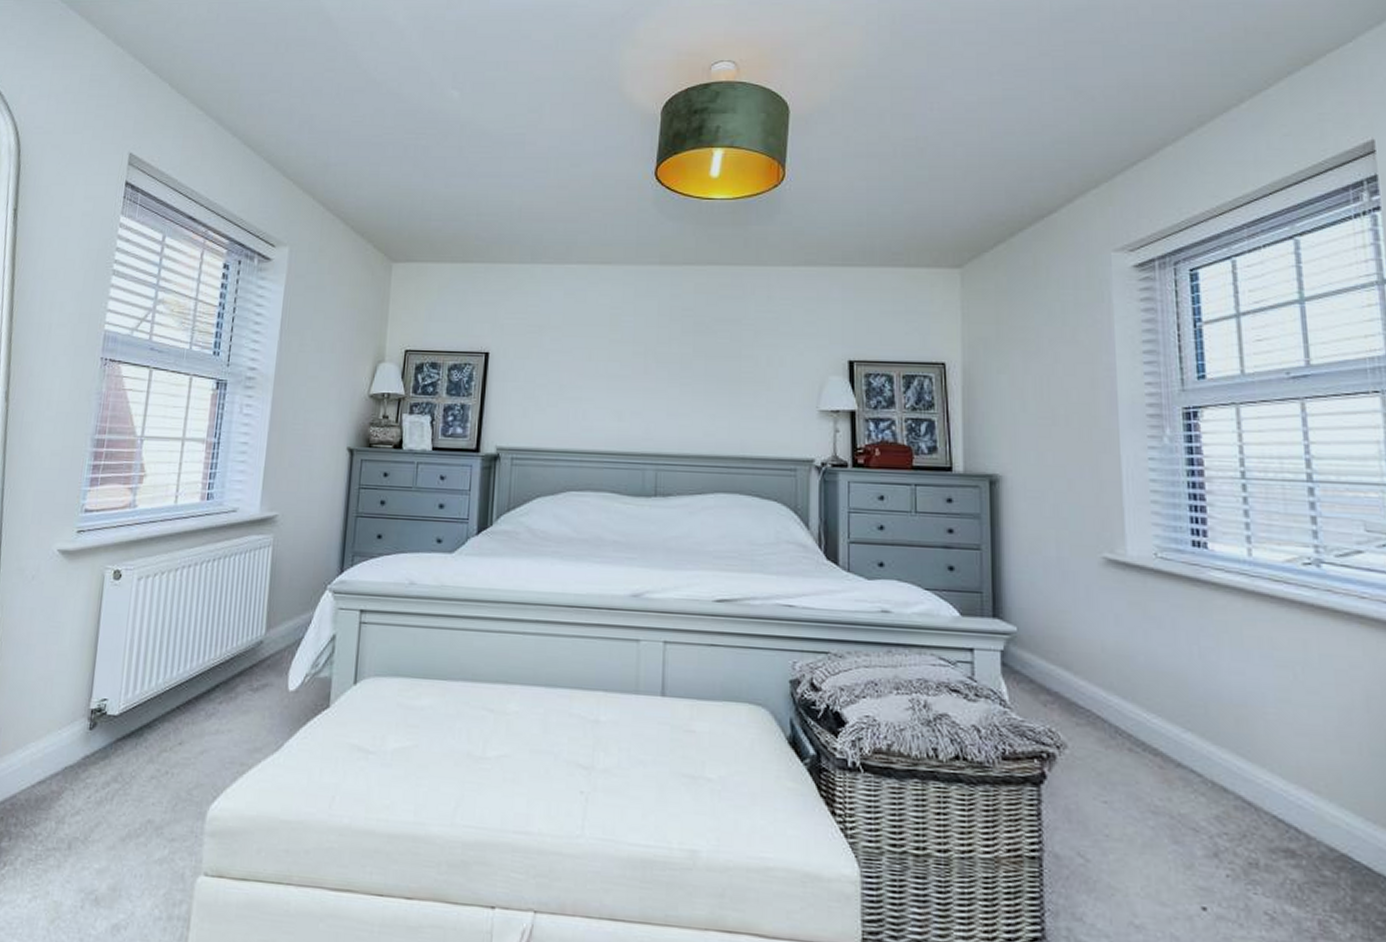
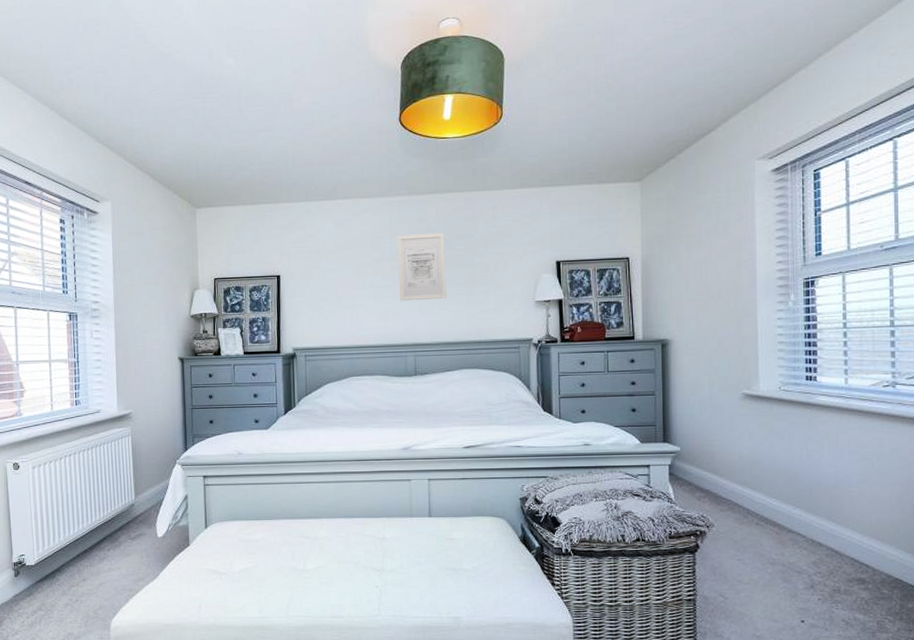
wall art: none [640,313,704,398] -> present [397,232,446,302]

